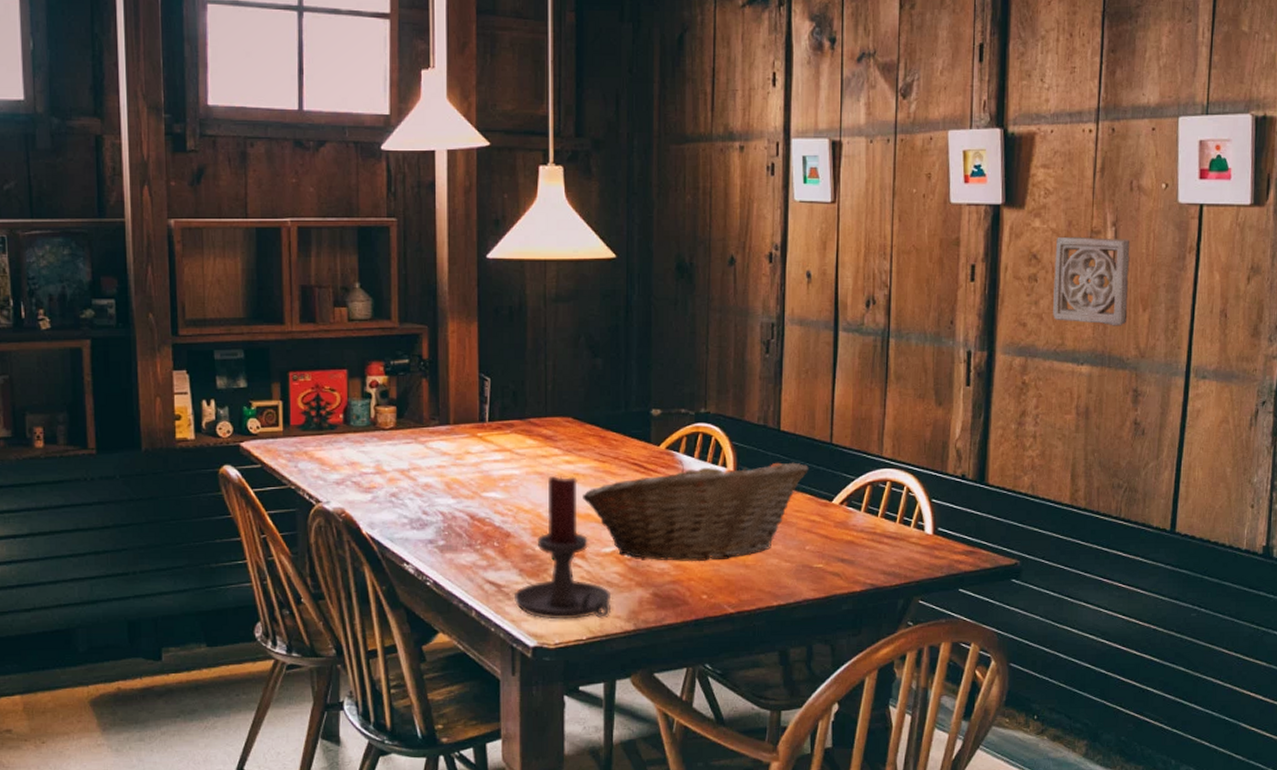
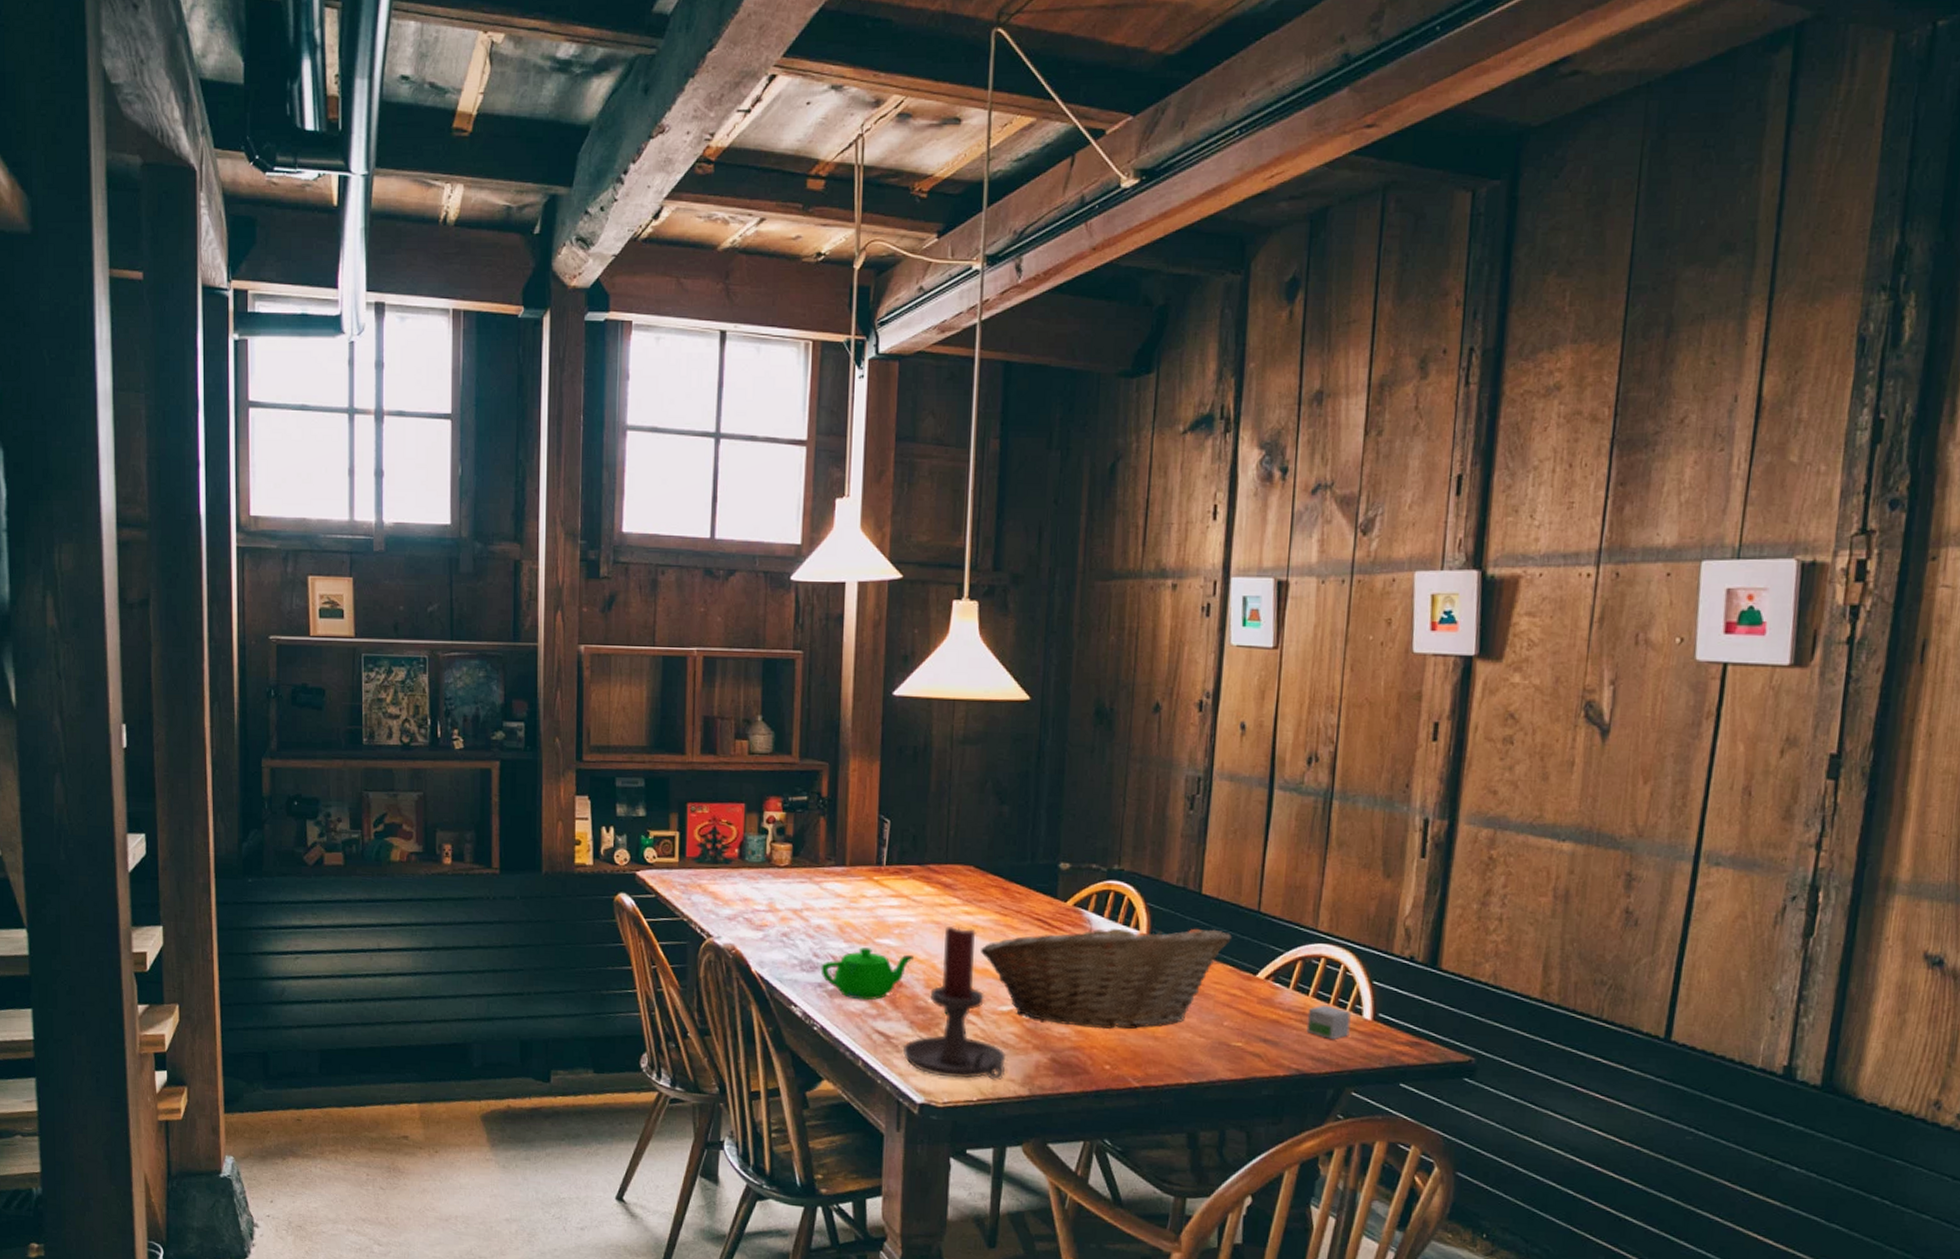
teapot: none [430,502,521,553] -> present [820,947,915,1001]
small box: none [878,523,915,555] -> present [1306,1005,1351,1040]
wall ornament: present [1053,236,1130,326] -> none [1530,694,1632,800]

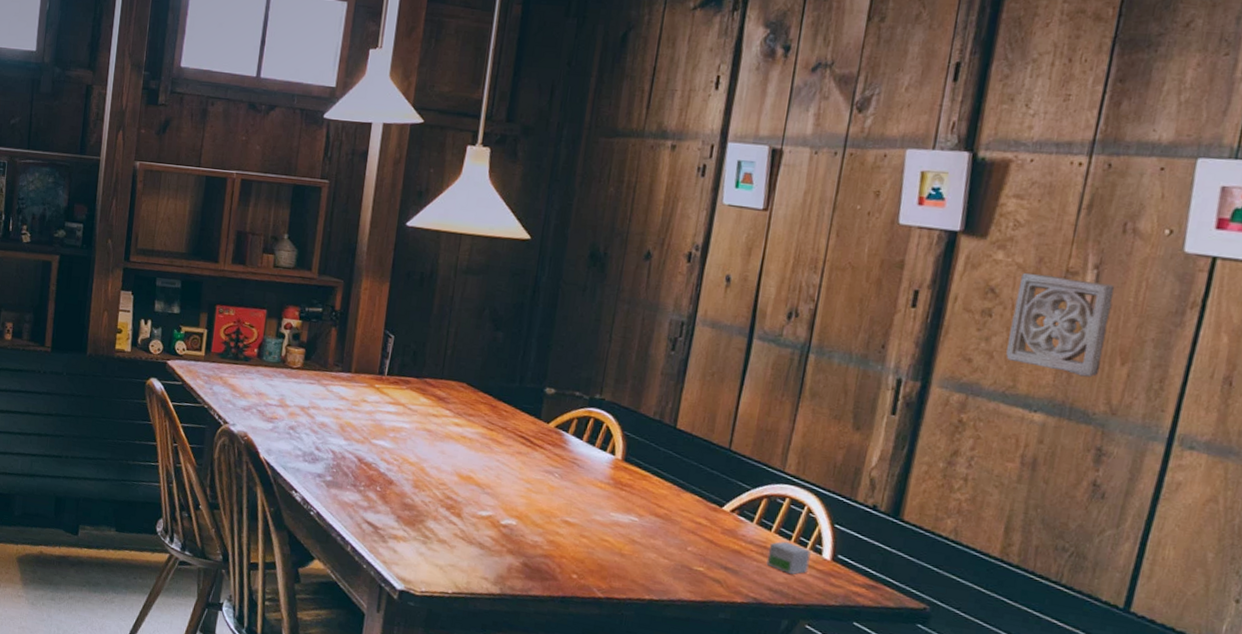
teapot: present [820,947,915,1001] -> none [321,446,406,494]
candle holder: present [902,926,1006,1081] -> none [387,435,481,578]
fruit basket: present [981,919,1232,1030] -> none [466,441,702,545]
wall ornament: none [1530,694,1632,800] -> present [1006,272,1115,378]

